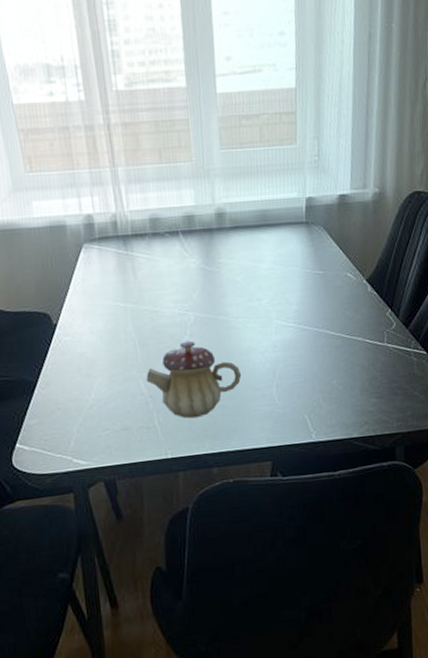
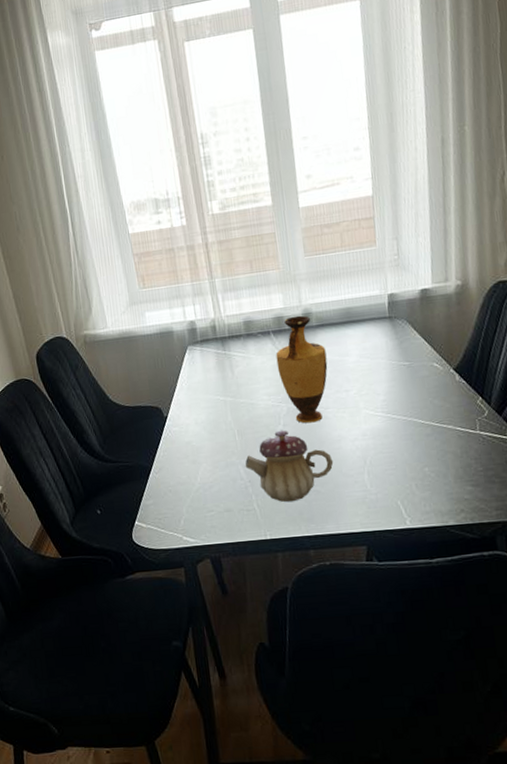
vase: none [184,215,240,334] -> present [276,315,328,424]

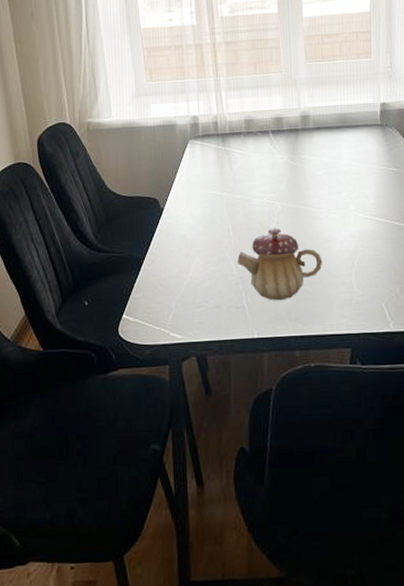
vase: present [276,315,328,424] -> none [273,117,322,223]

